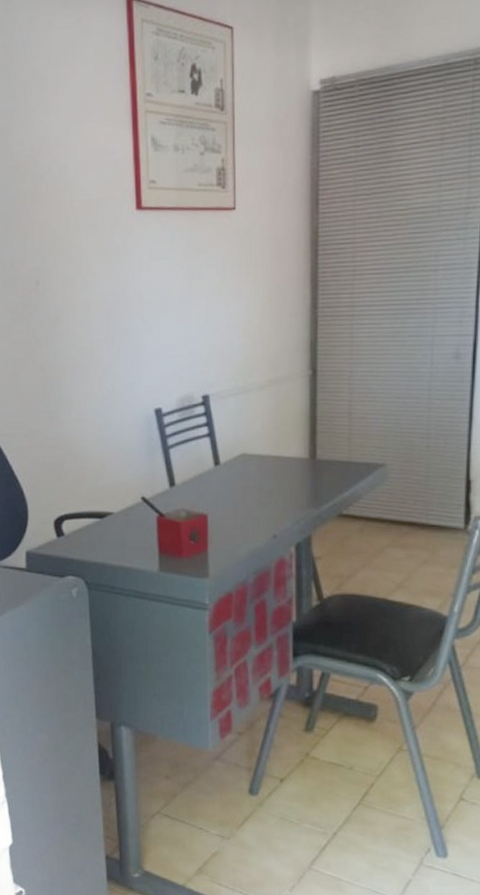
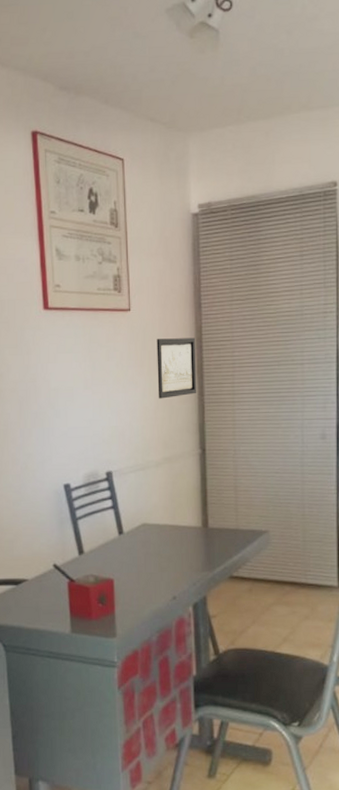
wall art: none [264,240,311,312] -> present [156,338,197,399]

